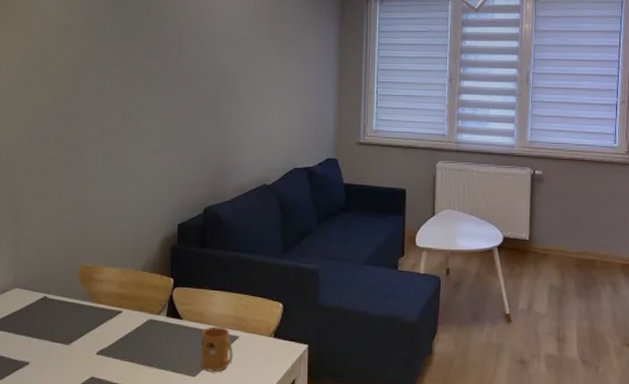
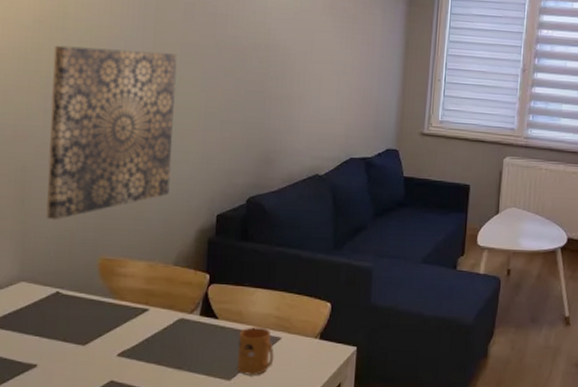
wall art: none [34,81,140,233] -> present [45,45,178,220]

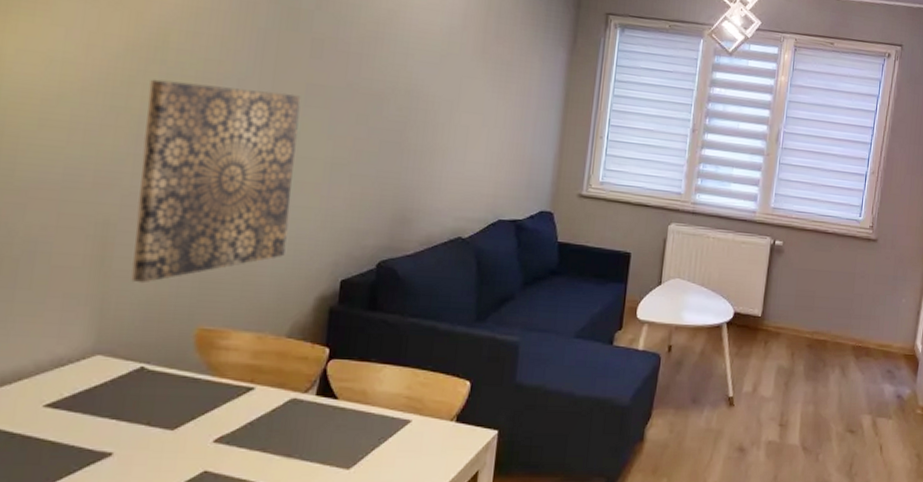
mug: present [236,327,274,376] -> none [357,408,403,465]

